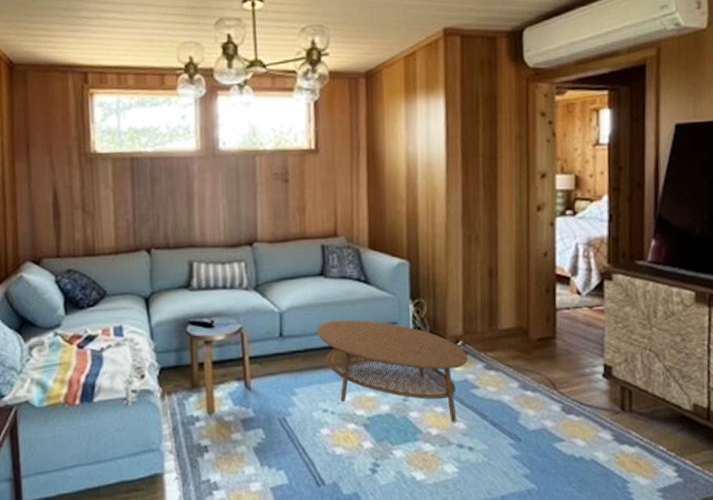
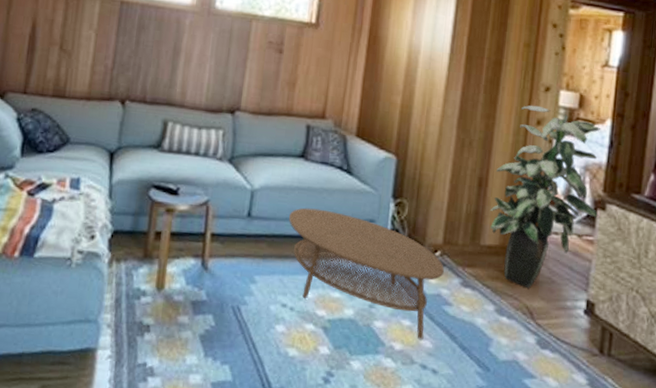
indoor plant: none [503,192,606,363] -> present [490,105,600,289]

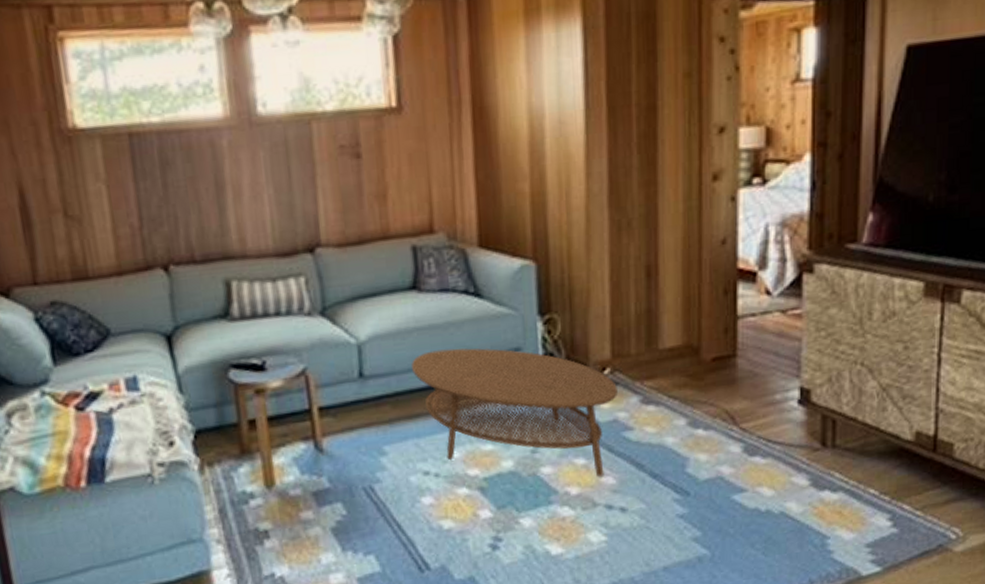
indoor plant: present [490,105,600,289] -> none [665,154,805,390]

